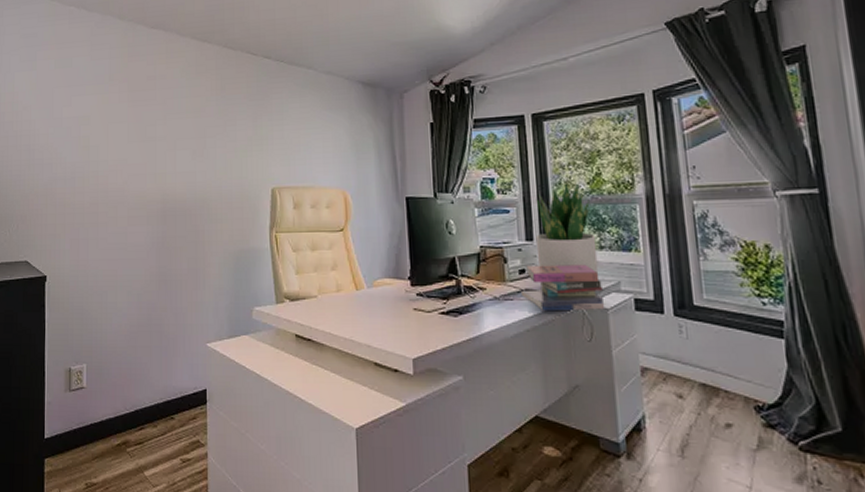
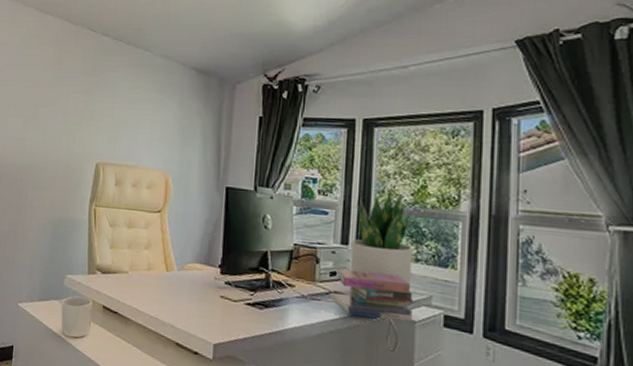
mug: none [251,327,286,372] -> present [60,295,93,338]

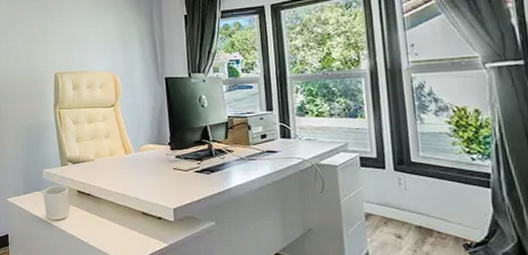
books: present [328,268,413,322] -> none [262,129,335,169]
planter: present [350,192,413,284] -> none [275,62,329,136]

